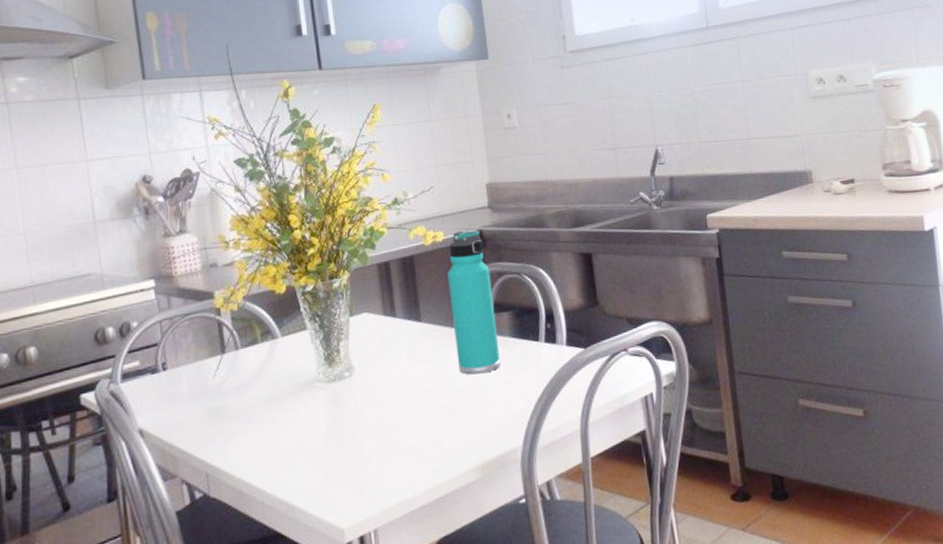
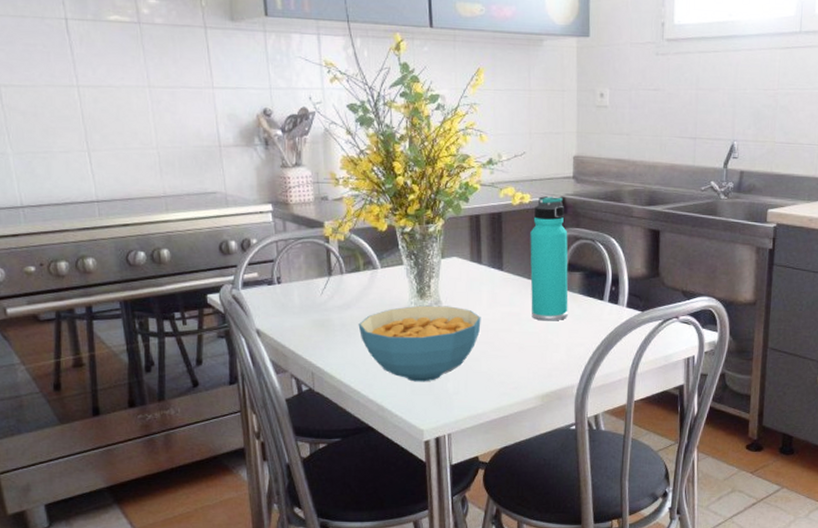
cereal bowl: none [258,370,402,469] -> present [358,305,481,382]

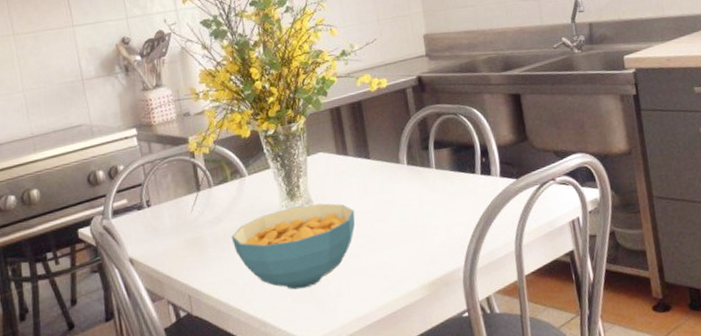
thermos bottle: present [530,196,568,321] -> none [392,76,442,205]

